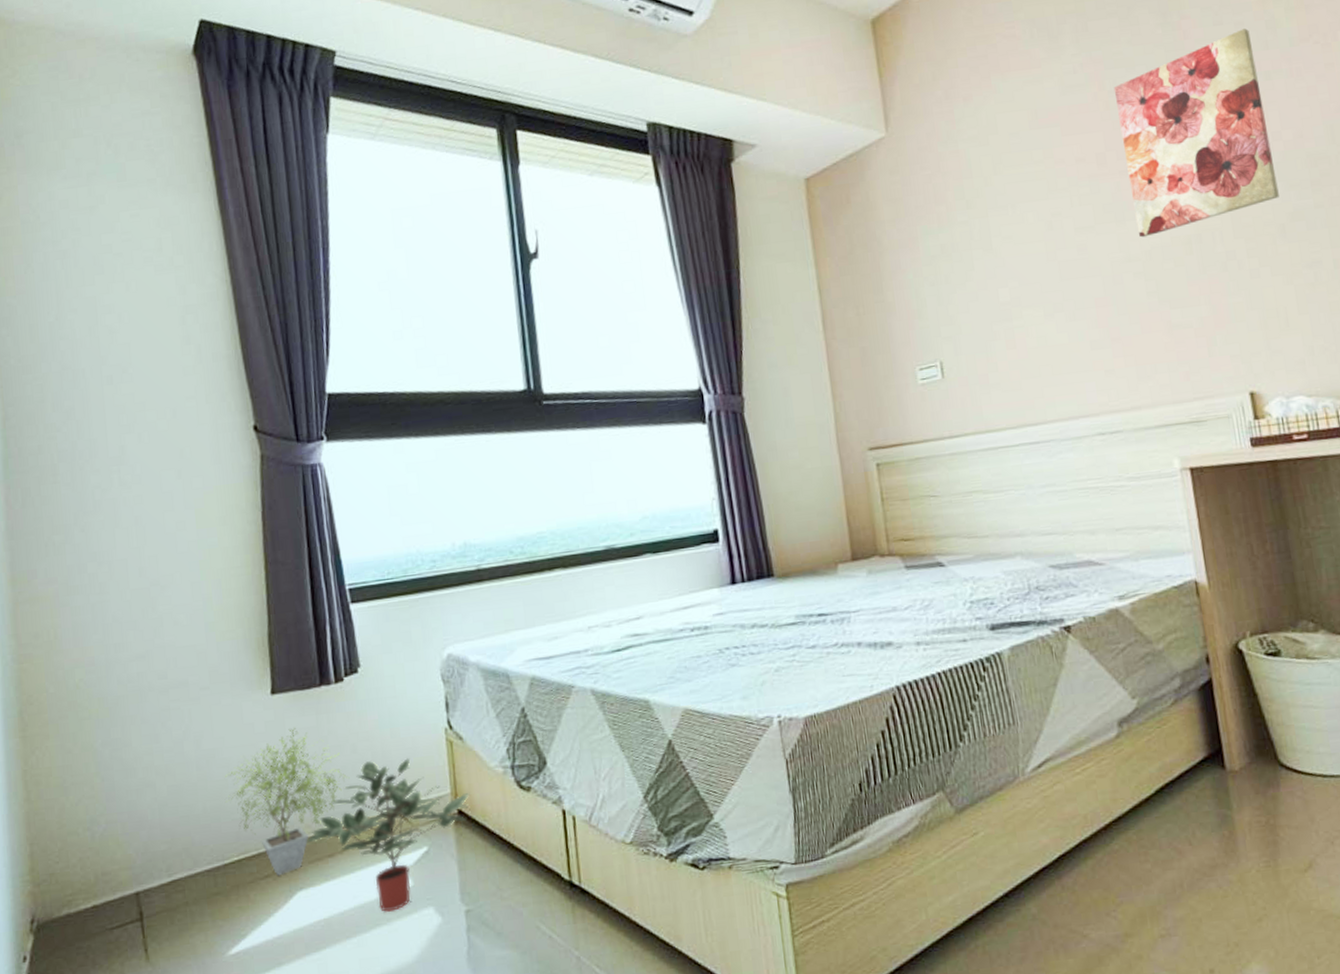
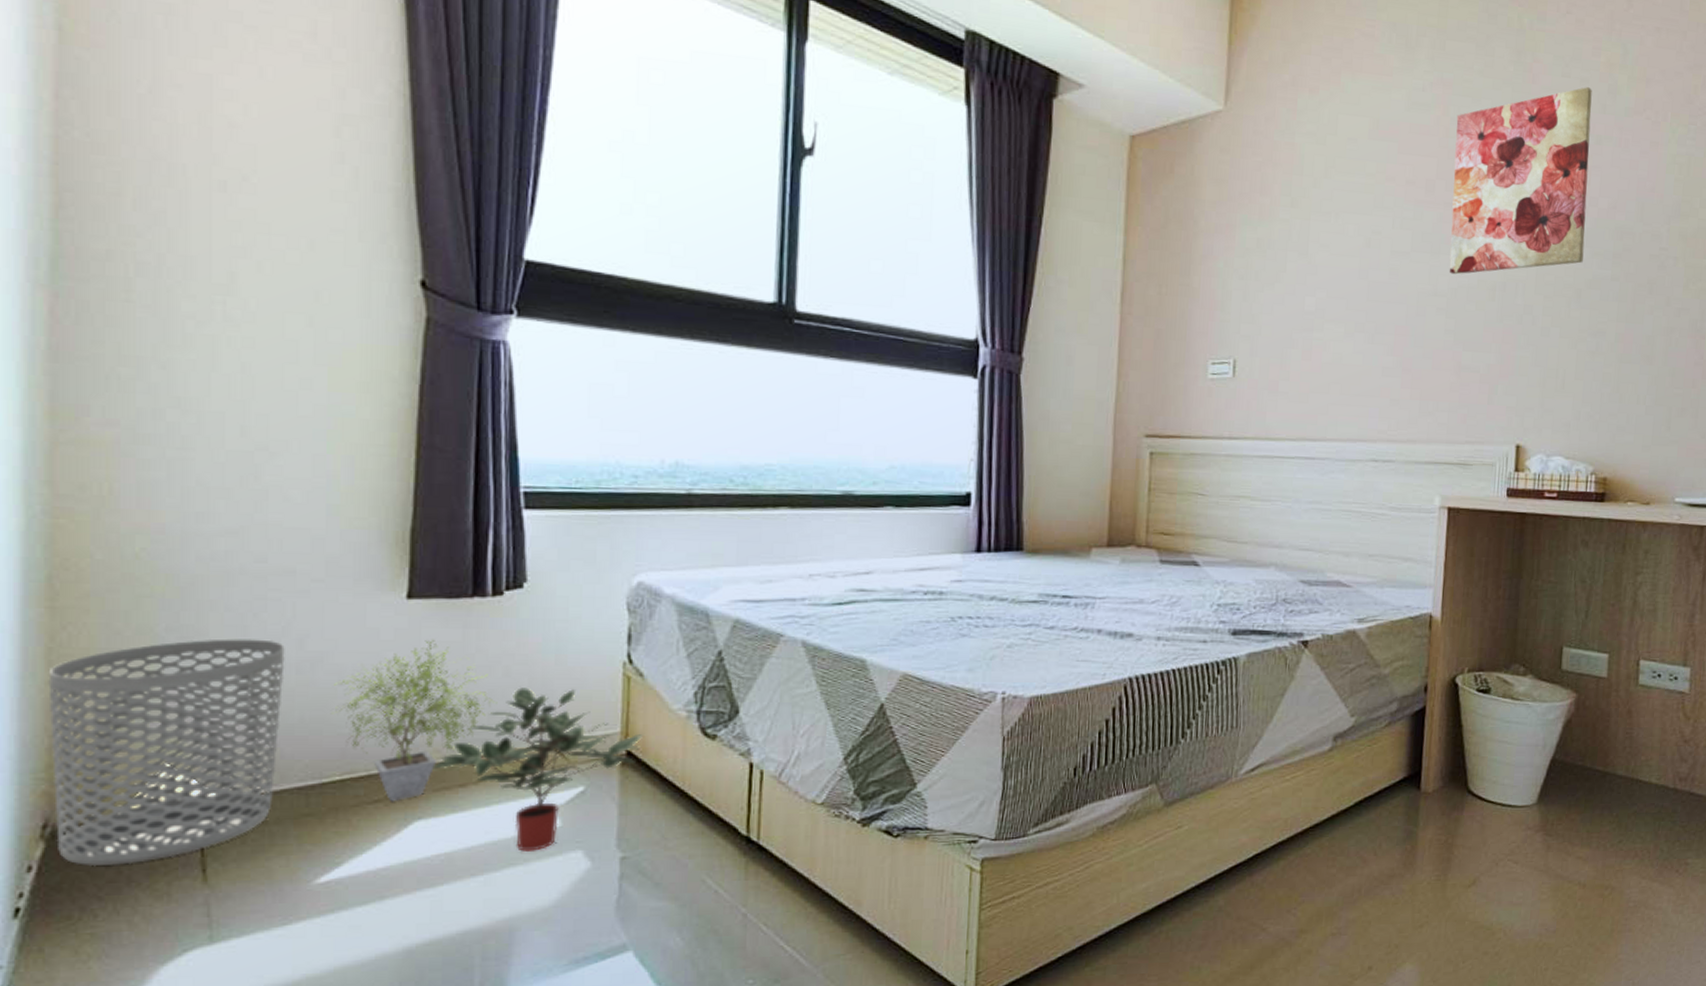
waste bin: none [25,744,190,954] -> present [48,638,285,867]

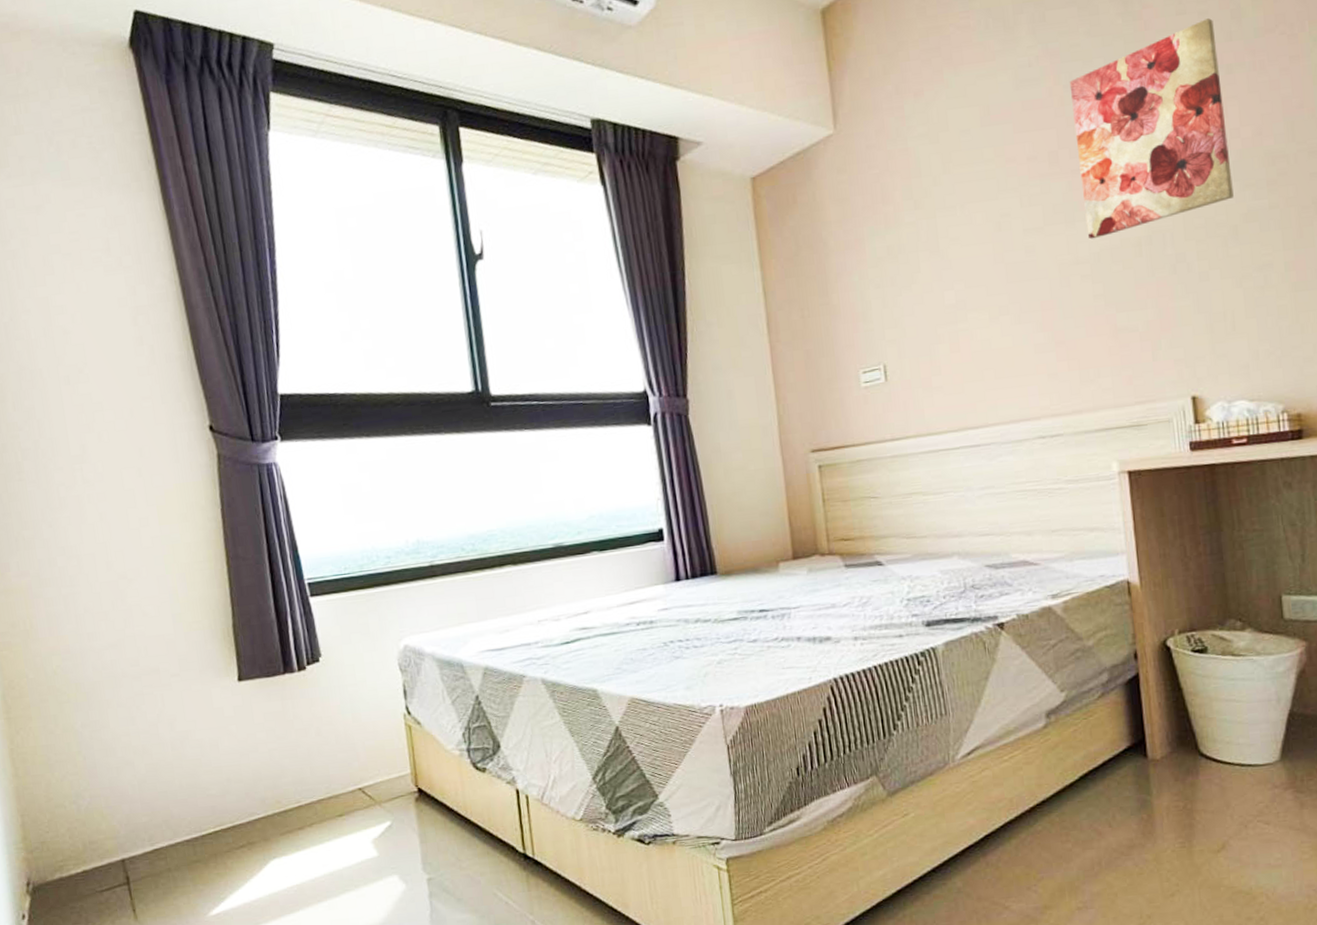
waste bin: present [48,638,285,867] -> none [13,726,171,912]
potted plant: present [332,639,497,801] -> none [198,711,316,845]
potted plant: present [432,687,644,851] -> none [277,741,429,879]

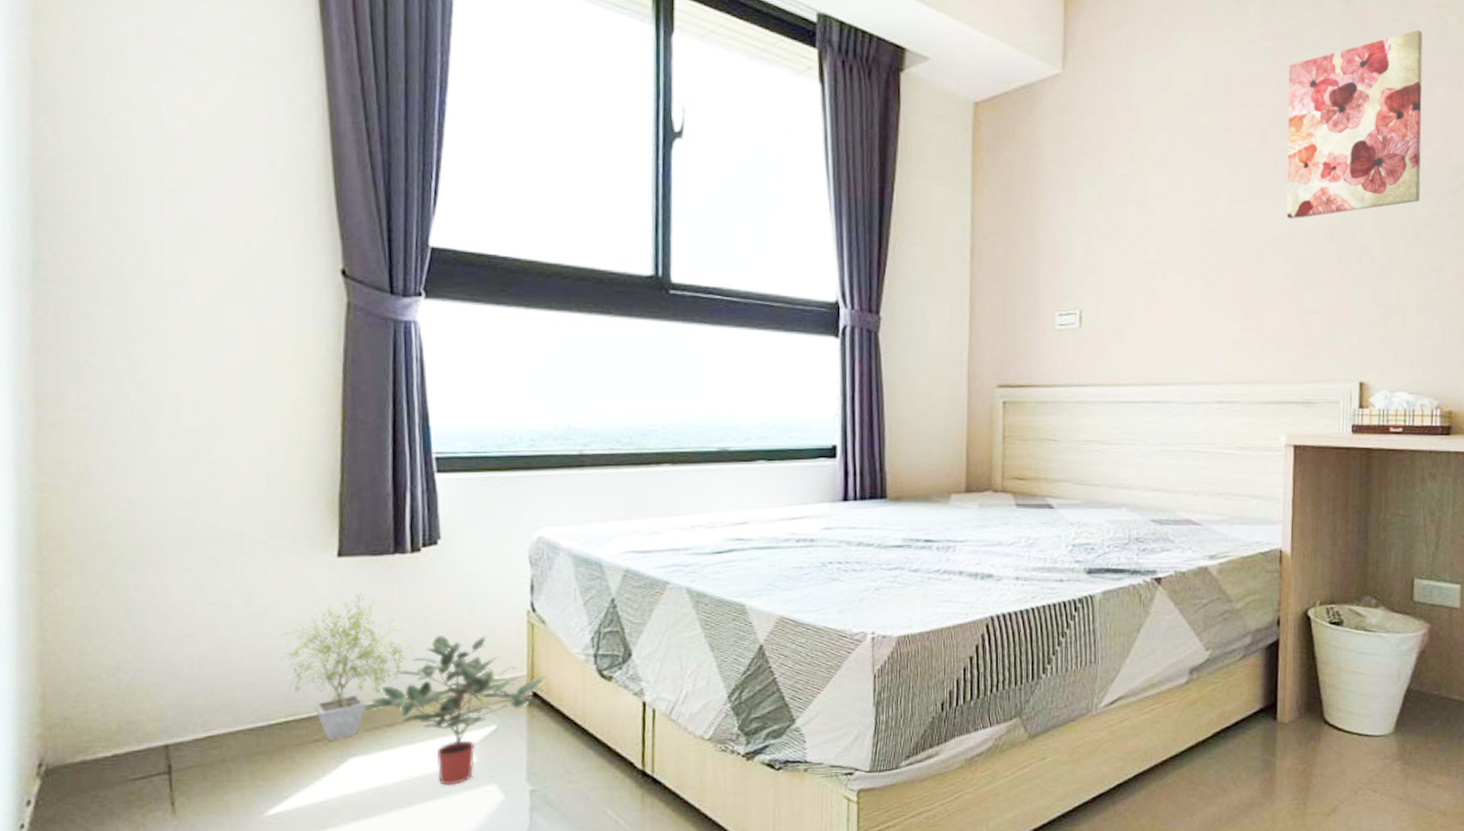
potted plant: none [198,711,316,845] -> present [276,593,418,740]
potted plant: none [277,741,429,879] -> present [364,635,548,785]

